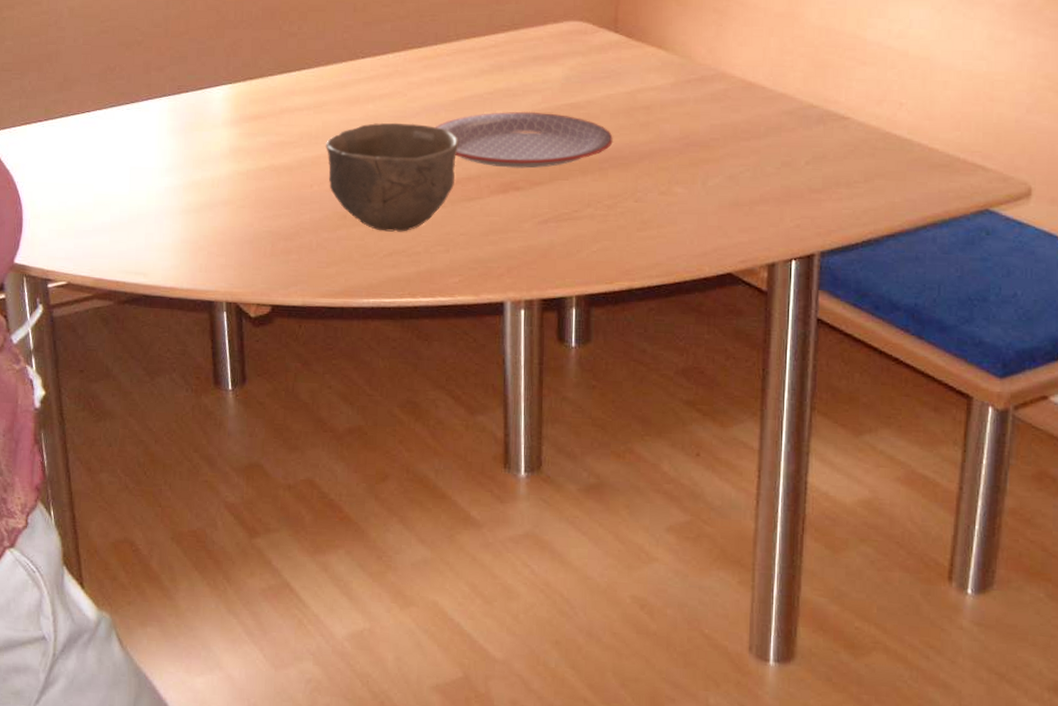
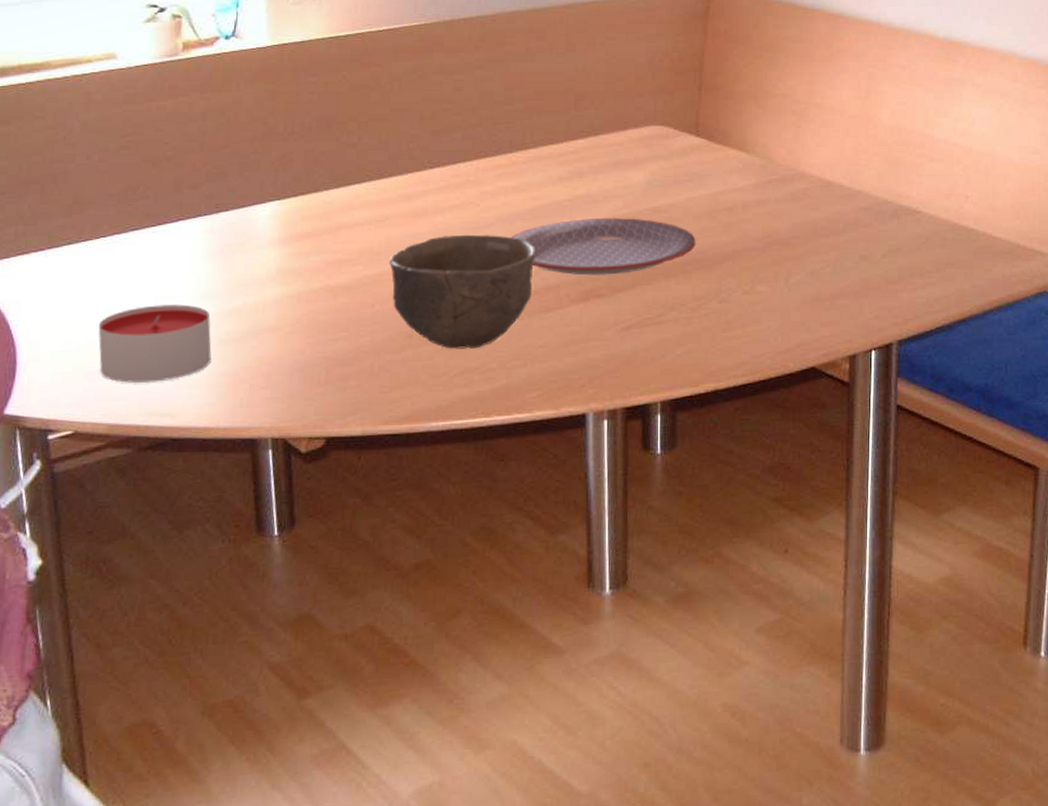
candle: none [85,175,176,244] -> present [98,304,212,383]

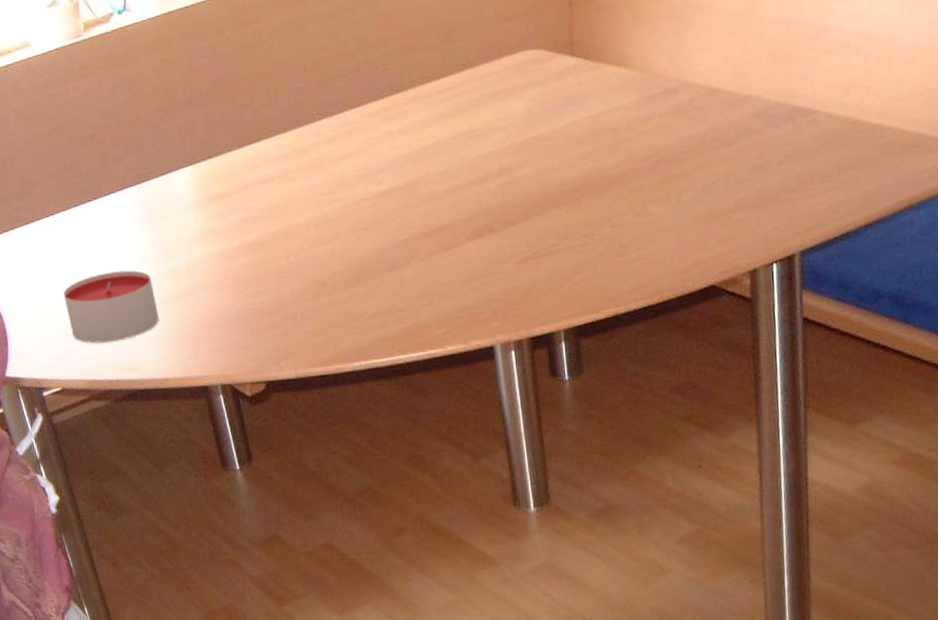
bowl: present [389,234,537,349] -> none [295,179,430,293]
plate: present [510,218,696,276] -> none [402,149,583,212]

